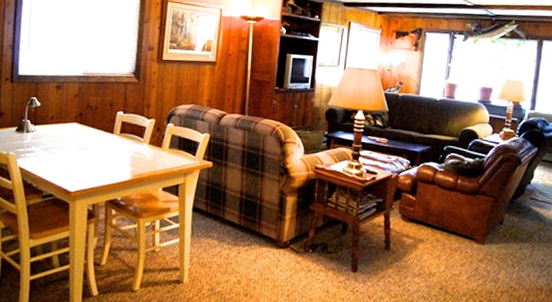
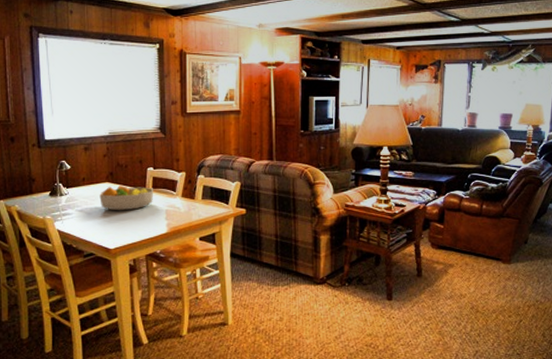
fruit bowl: none [65,126,122,154] -> present [99,184,154,211]

